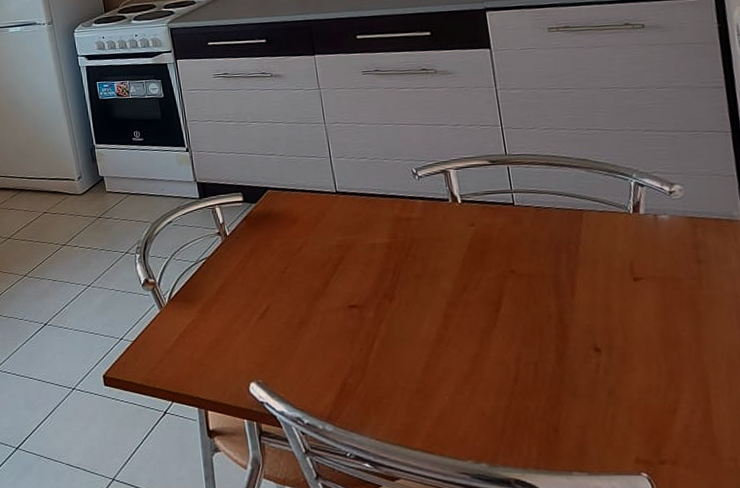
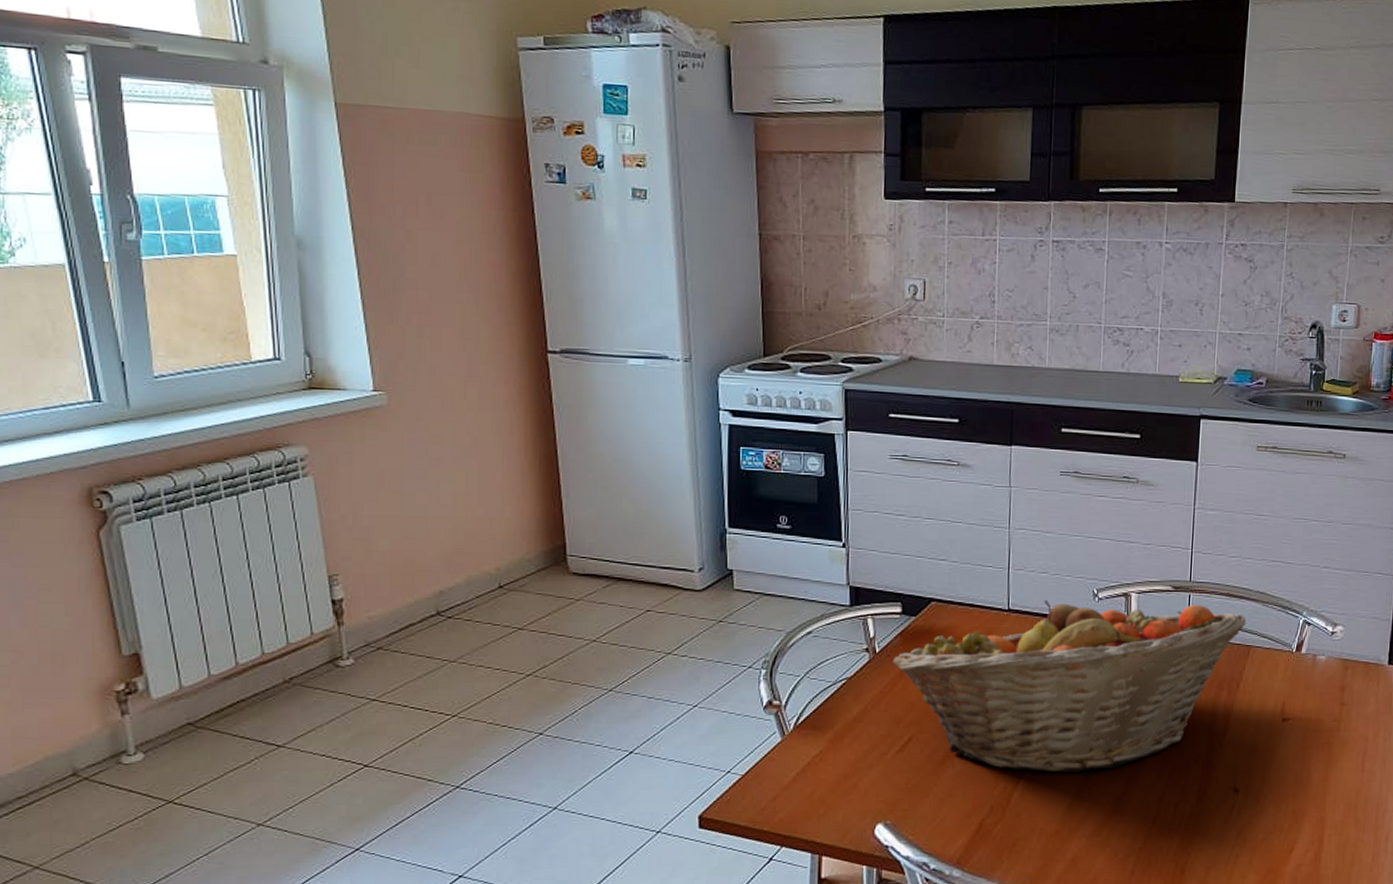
fruit basket: none [242,175,573,335] -> present [892,599,1247,773]

